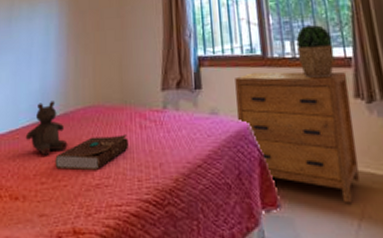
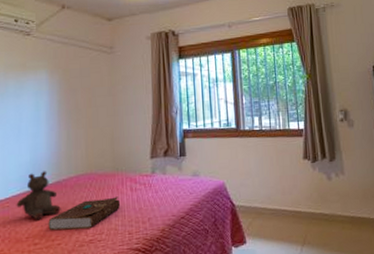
dresser: present [235,71,361,204] -> none [214,140,304,235]
potted plant: present [296,25,334,79] -> none [263,104,291,146]

